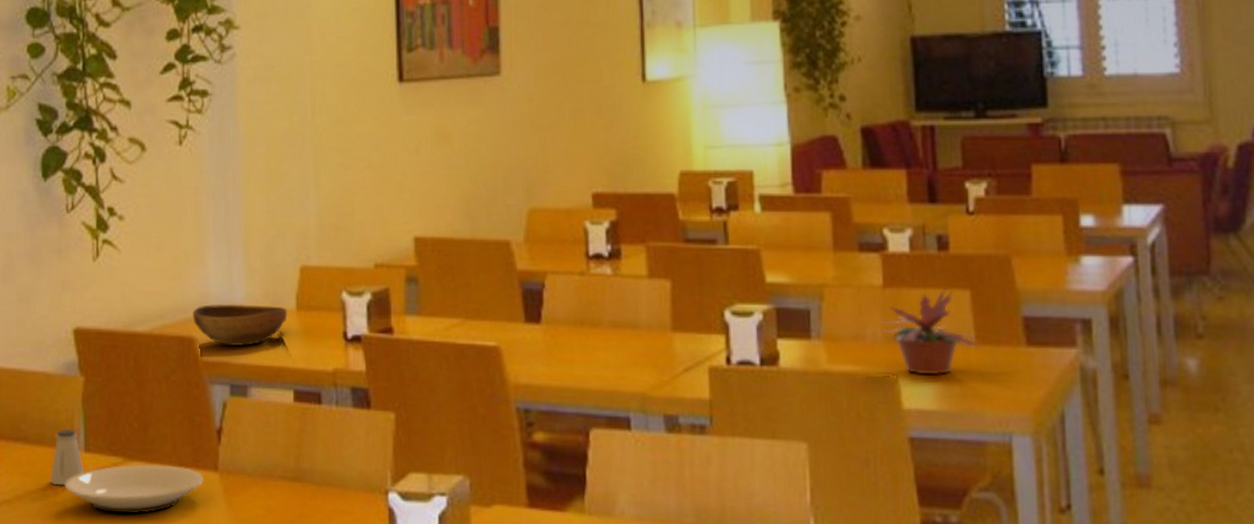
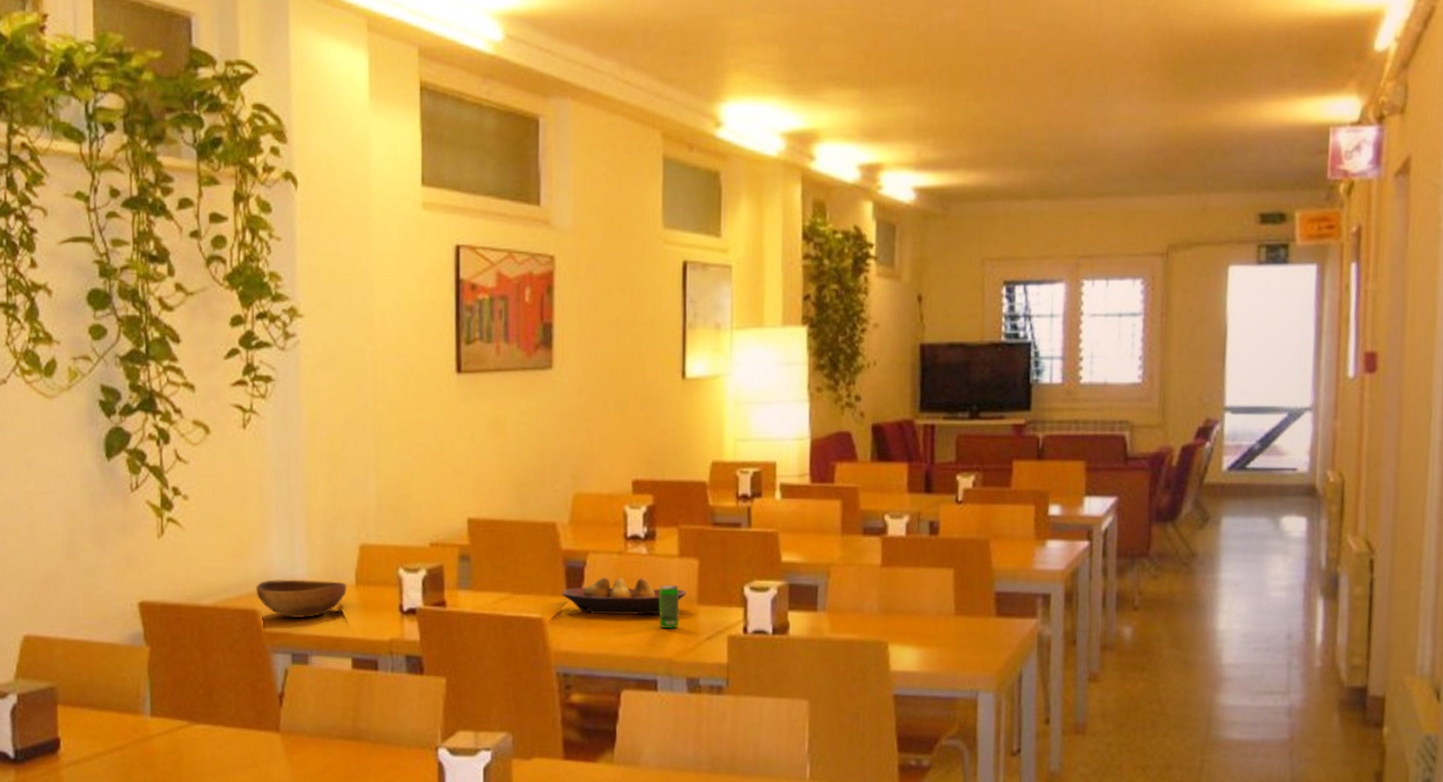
saltshaker: present [50,430,85,486] -> none [117,696,151,748]
plate: present [65,464,204,515] -> none [131,727,266,772]
fruit bowl: none [519,300,658,343] -> present [562,577,686,615]
beverage can: none [628,309,652,359] -> present [659,584,679,628]
potted plant: present [879,285,981,376] -> none [876,565,959,642]

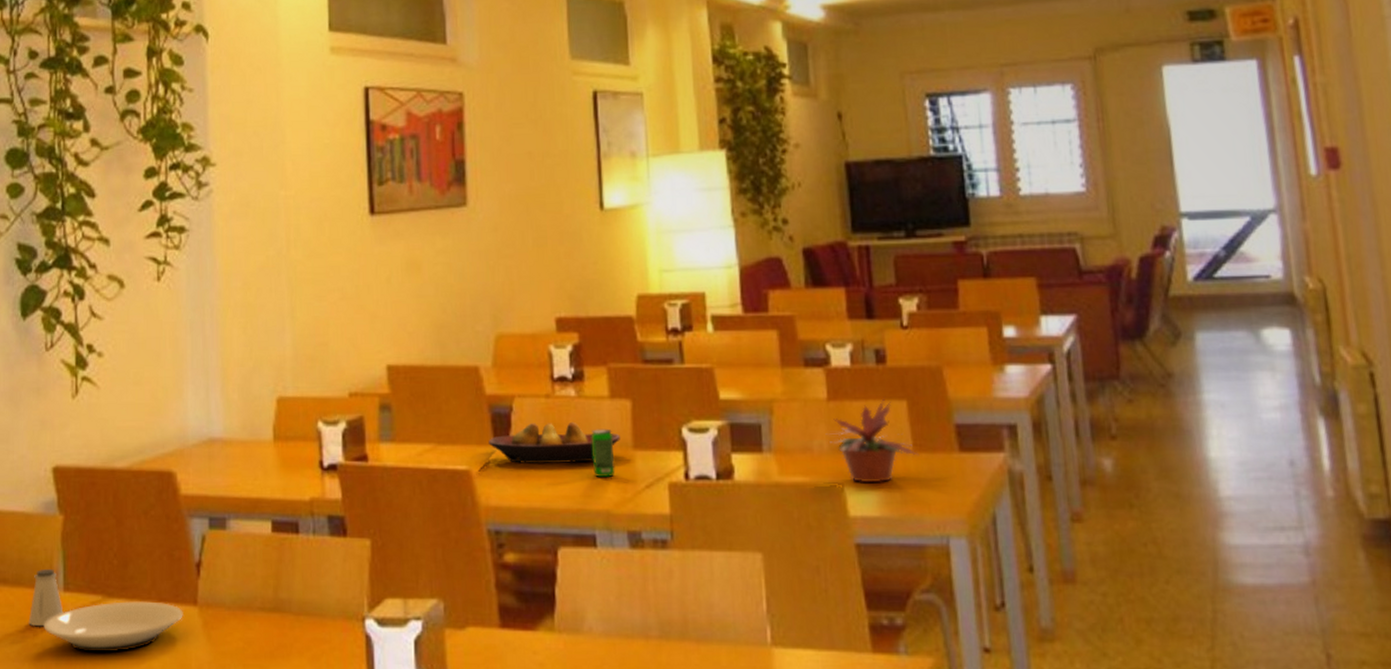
saltshaker: none [117,696,151,748] -> present [28,570,64,627]
plate: none [131,727,266,772] -> present [44,601,183,653]
bowl: present [256,579,347,618] -> none [171,437,265,478]
potted plant: none [876,565,959,642] -> present [825,397,918,483]

